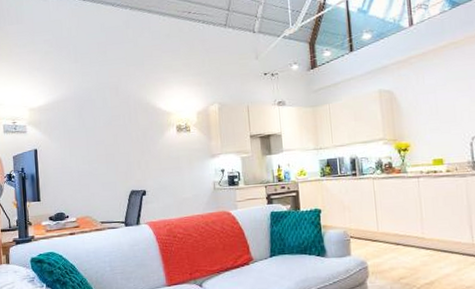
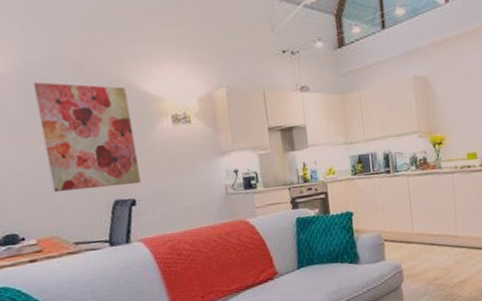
wall art: none [85,102,151,183] -> present [33,82,141,193]

